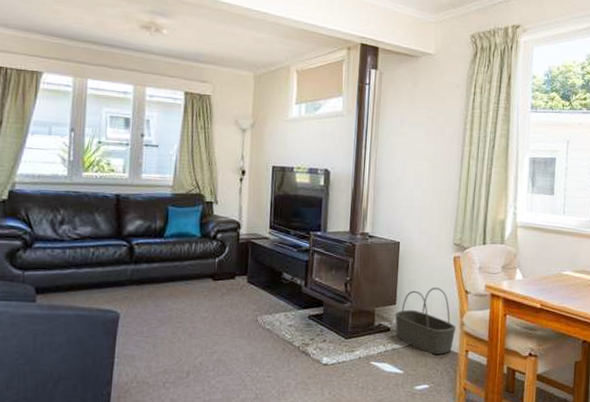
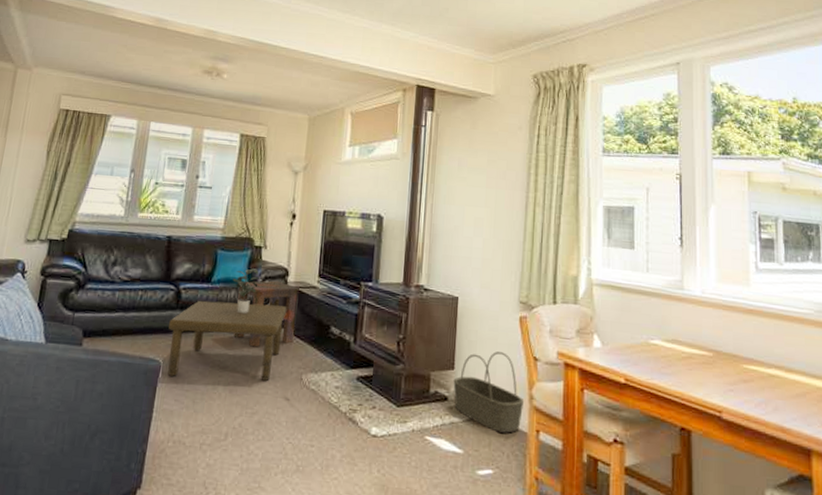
coffee table: none [124,254,241,325] -> present [167,300,287,381]
potted plant: none [185,223,213,265] -> present [233,268,260,313]
side table: none [189,233,252,295] -> present [234,280,299,347]

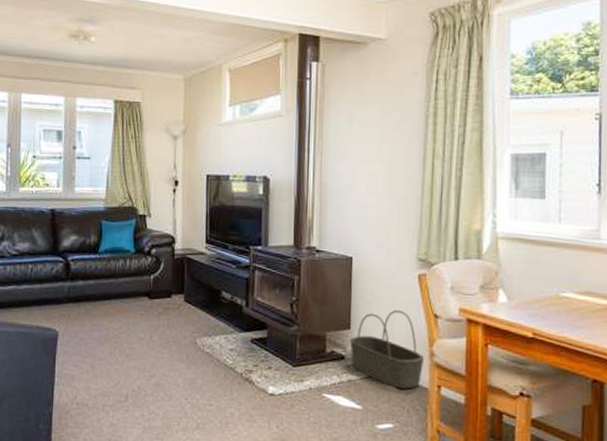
coffee table: present [167,300,287,381] -> none [61,271,176,345]
potted plant: present [233,268,260,313] -> none [119,237,147,282]
side table: present [234,280,299,347] -> none [125,248,187,314]

